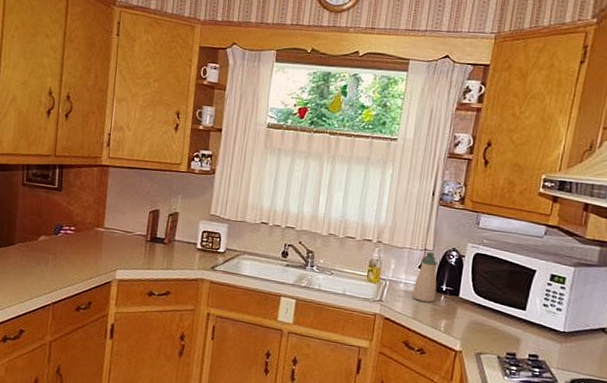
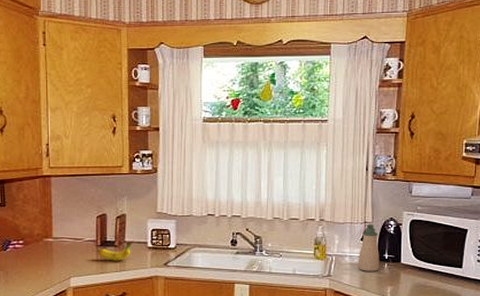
fruit: none [146,240,183,259] -> present [97,240,133,261]

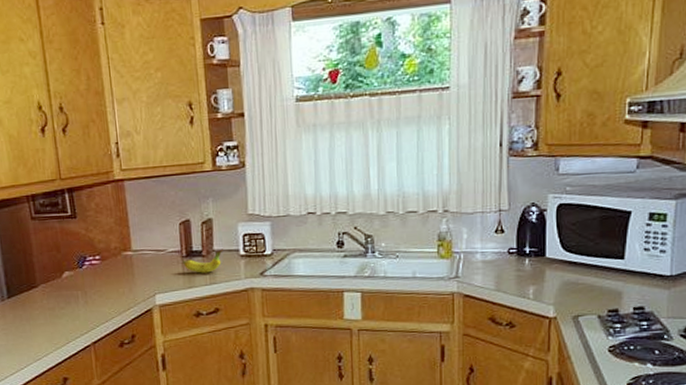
soap bottle: present [358,224,379,271] -> none [492,212,519,270]

